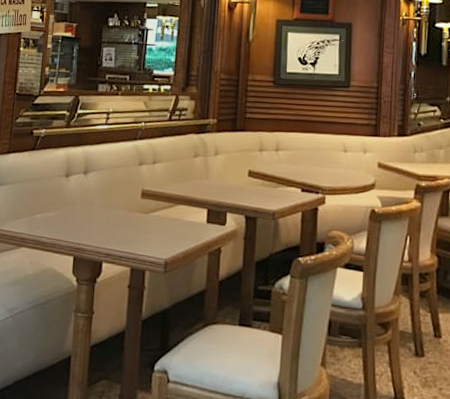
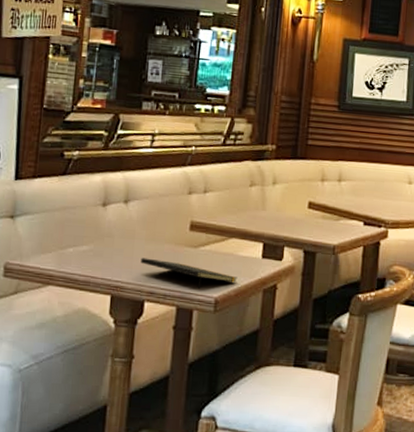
notepad: none [98,222,185,251] -> present [140,257,238,289]

